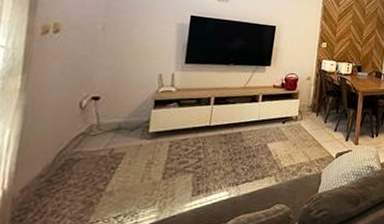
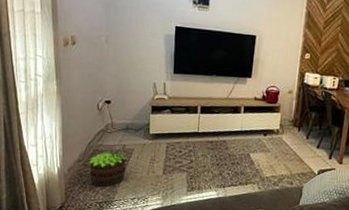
potted plant: none [54,158,113,208] -> present [89,151,126,187]

